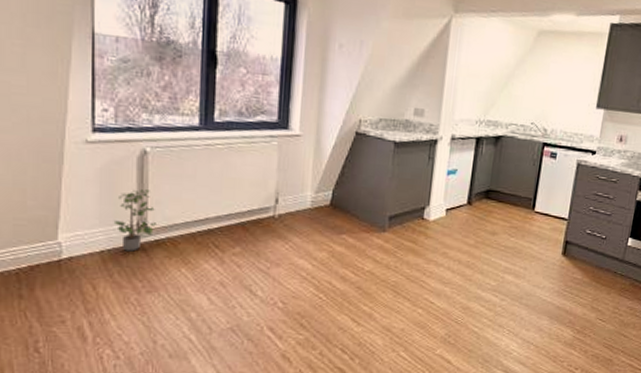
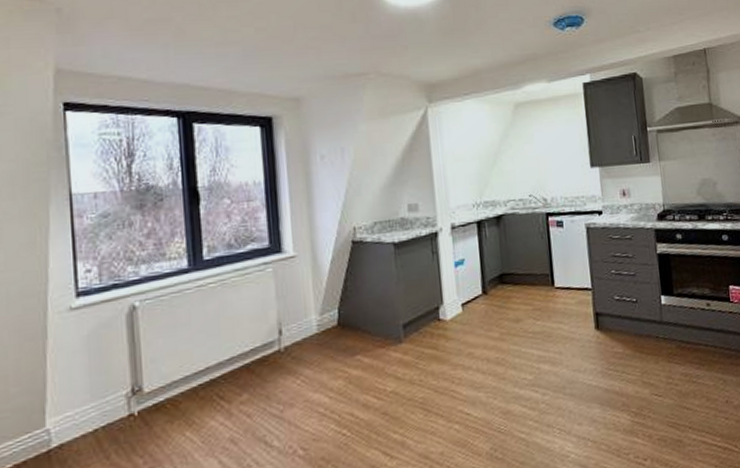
potted plant: present [113,189,158,252] -> none [105,348,155,425]

